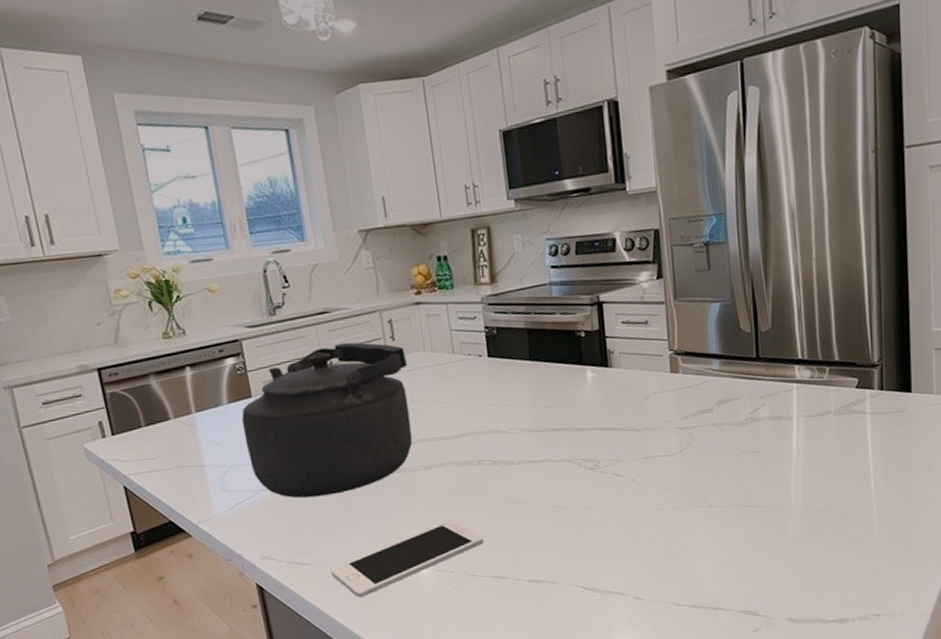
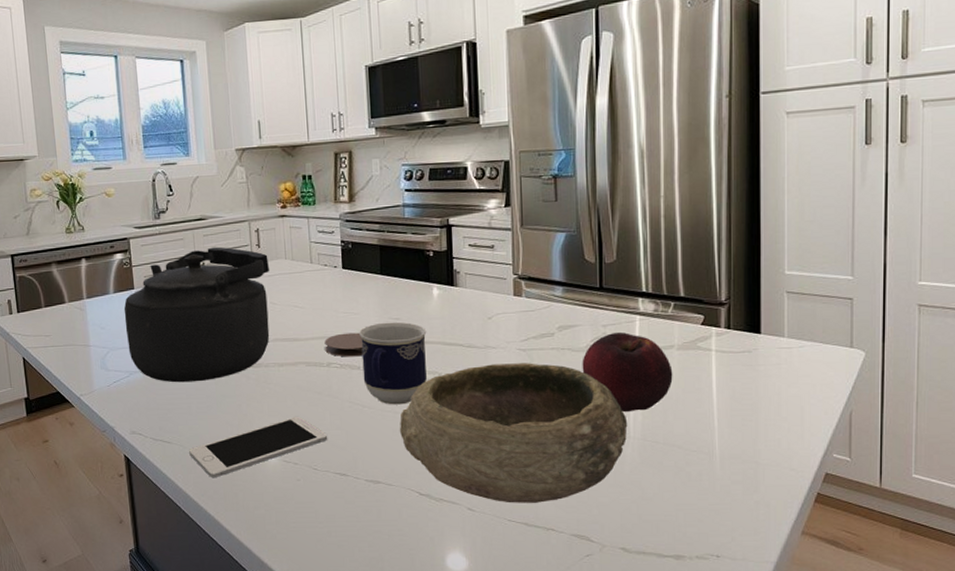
coaster: none [473,425,517,453] -> present [324,332,363,357]
cup: none [510,409,586,499] -> present [359,322,427,405]
bowl: none [559,441,789,588] -> present [400,363,628,503]
fruit: none [742,401,831,483] -> present [582,331,673,413]

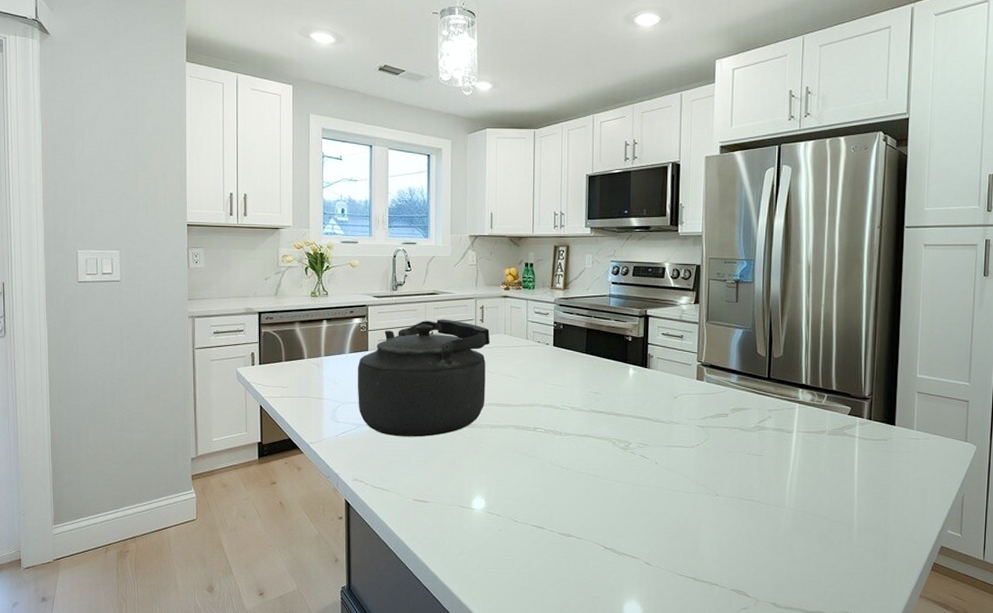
cell phone: present [189,416,328,478] -> none [404,473,529,525]
coaster: present [324,332,363,357] -> none [533,402,566,424]
cup: present [359,322,427,405] -> none [563,395,621,468]
bowl: present [400,363,628,503] -> none [592,437,784,561]
fruit: present [582,331,673,413] -> none [749,416,823,486]

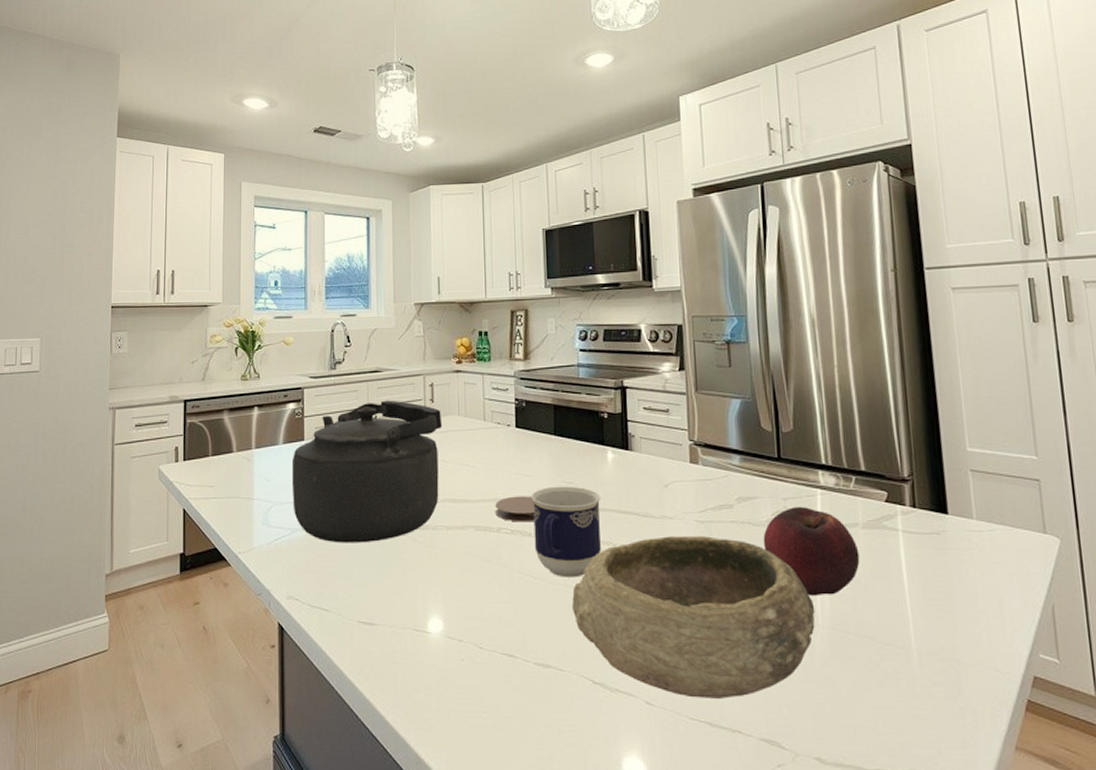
coaster: none [533,402,566,424] -> present [495,496,535,522]
cup: none [563,395,621,468] -> present [531,486,601,578]
bowl: none [592,437,784,561] -> present [572,536,815,699]
fruit: none [749,416,823,486] -> present [763,506,860,597]

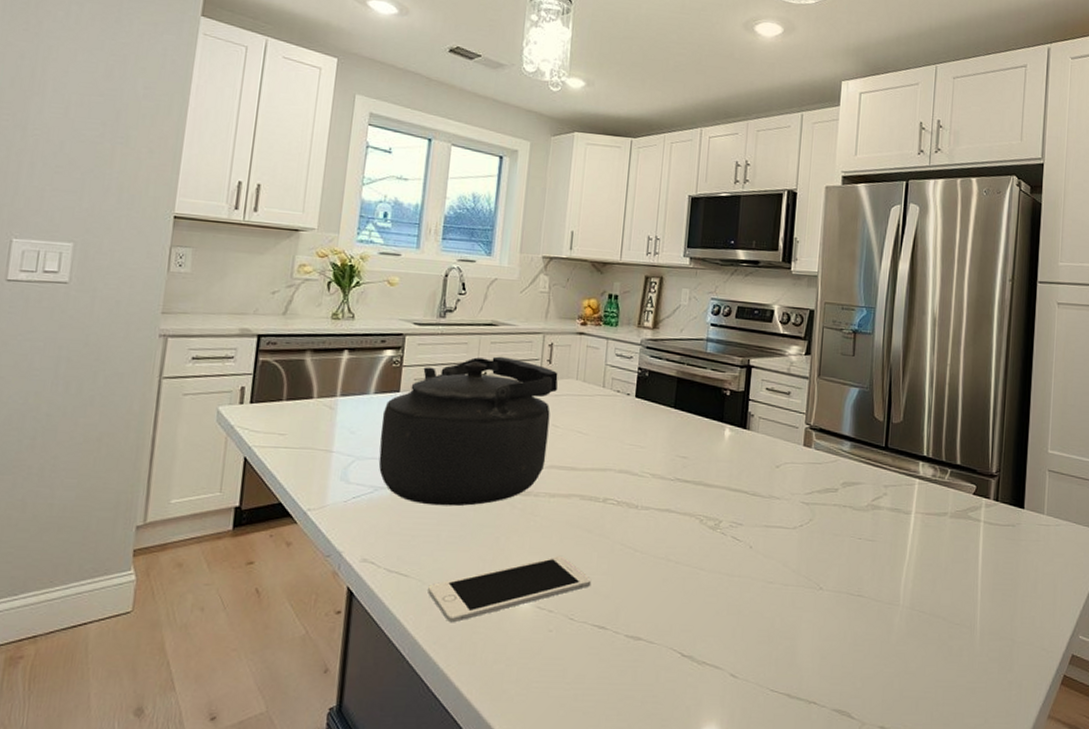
cell phone: none [347,586,496,654] -> present [428,555,592,623]
coaster: present [495,496,535,522] -> none [603,467,645,495]
cup: present [531,486,601,578] -> none [639,459,713,552]
bowl: present [572,536,815,699] -> none [670,516,899,672]
fruit: present [763,506,860,597] -> none [860,493,944,579]

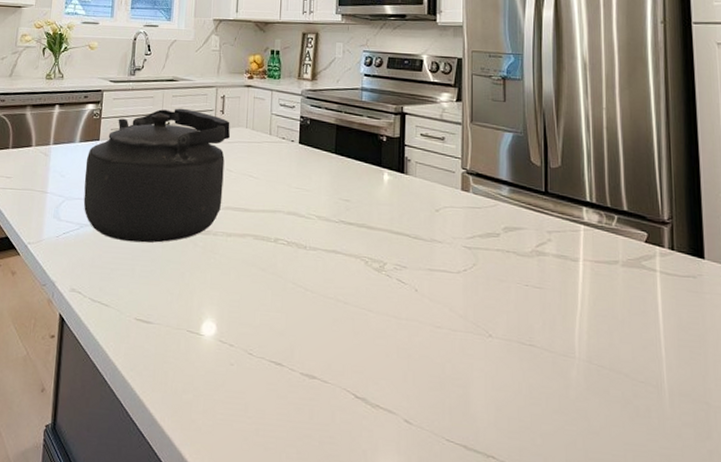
cell phone: present [428,555,592,623] -> none [125,291,267,352]

